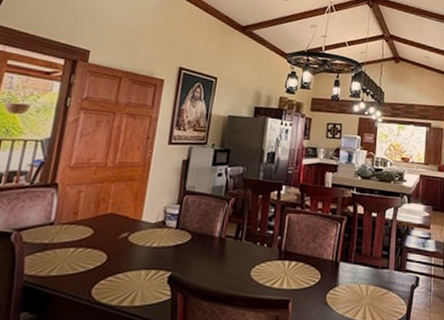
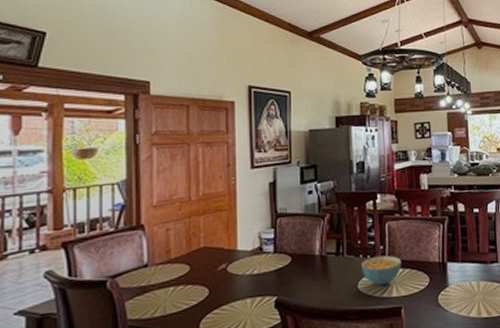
cereal bowl: none [257,246,297,275] -> present [362,255,402,285]

